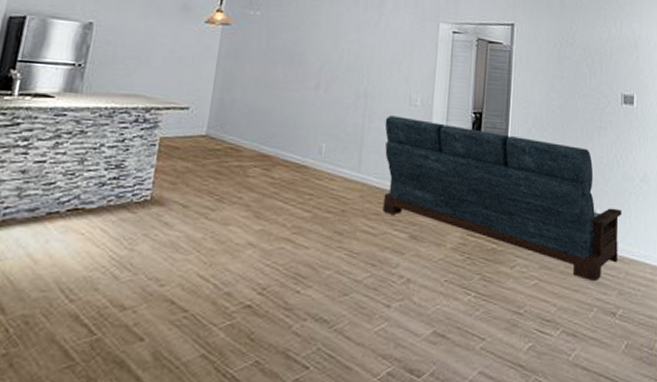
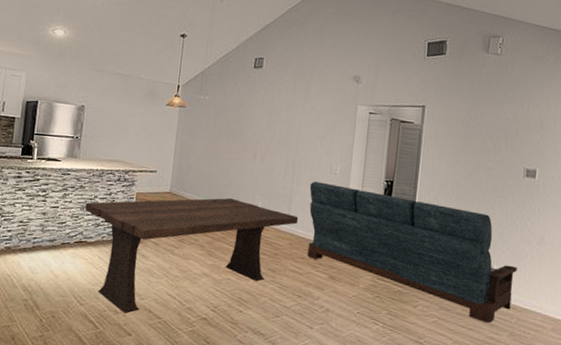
dining table: none [85,139,372,308] -> present [85,197,299,313]

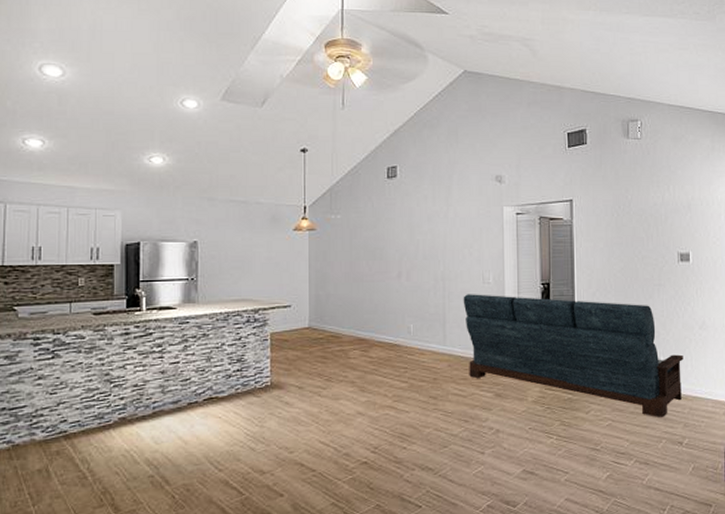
dining table: present [85,197,299,313] -> none [212,324,455,472]

